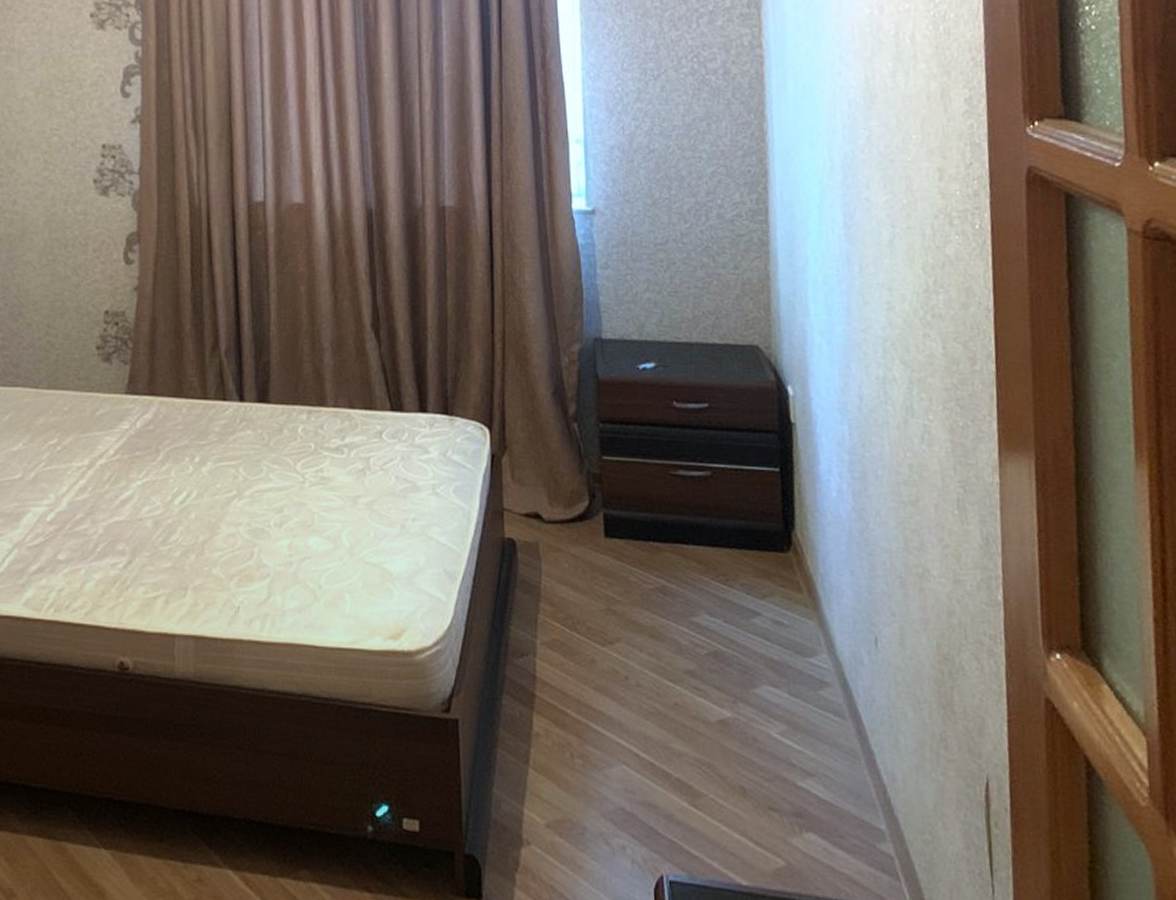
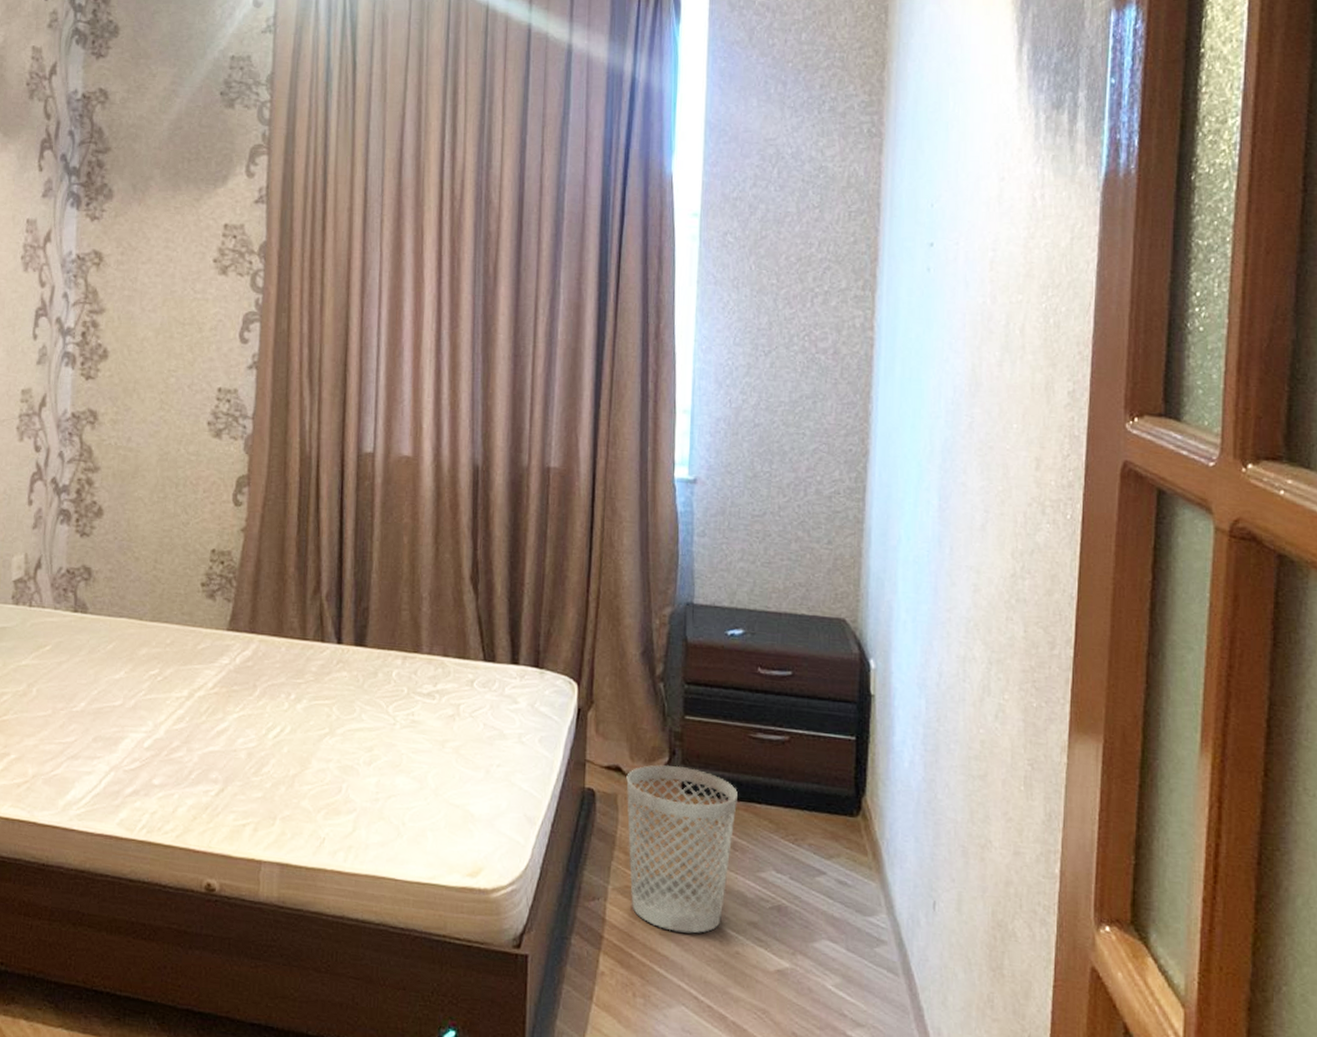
wastebasket: none [547,508,663,686] -> present [626,764,738,934]

